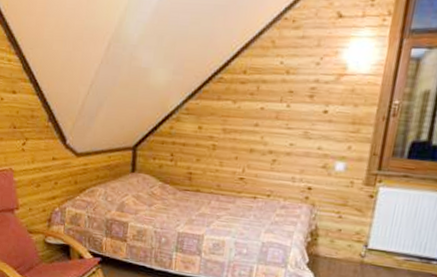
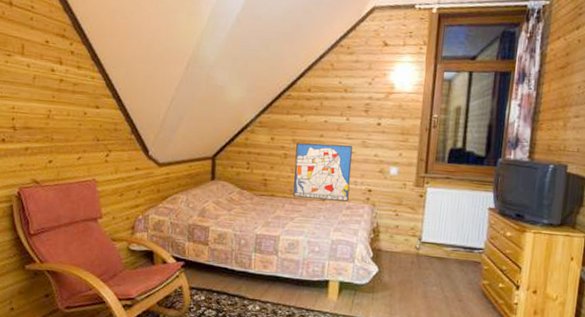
wall art: none [220,132,292,200] -> present [293,142,352,202]

